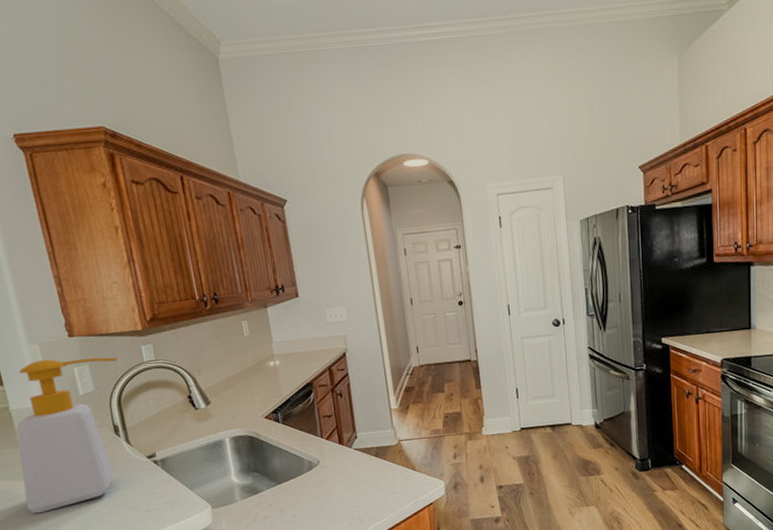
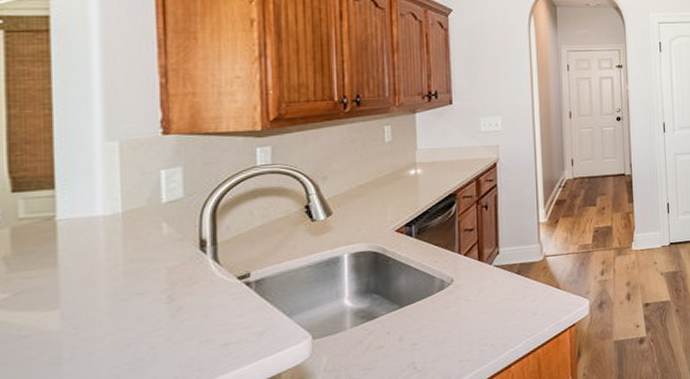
soap bottle: present [16,357,119,513] -> none [48,159,224,355]

